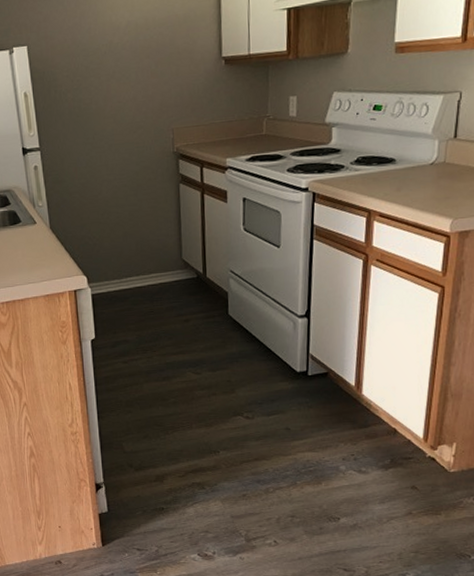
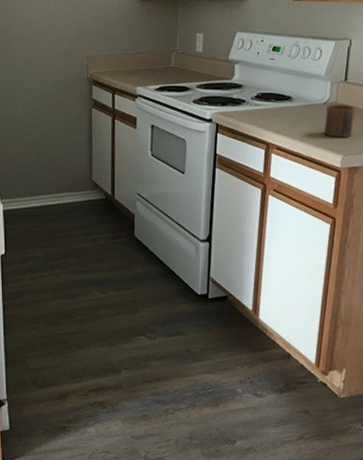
cup: none [431,163,466,200] -> present [323,104,355,137]

